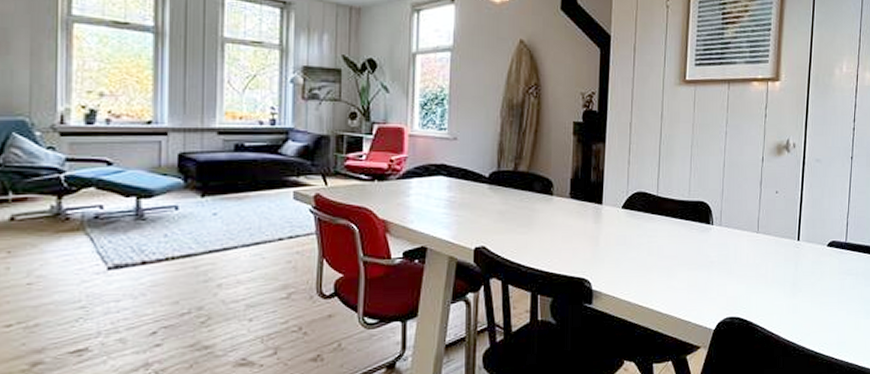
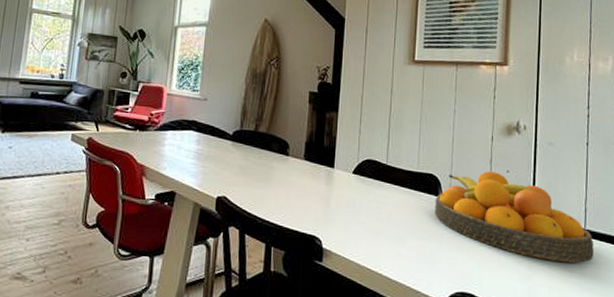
fruit bowl: none [705,194,853,277] -> present [435,171,594,264]

